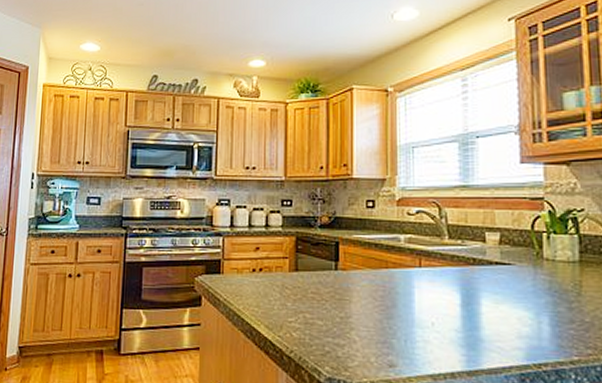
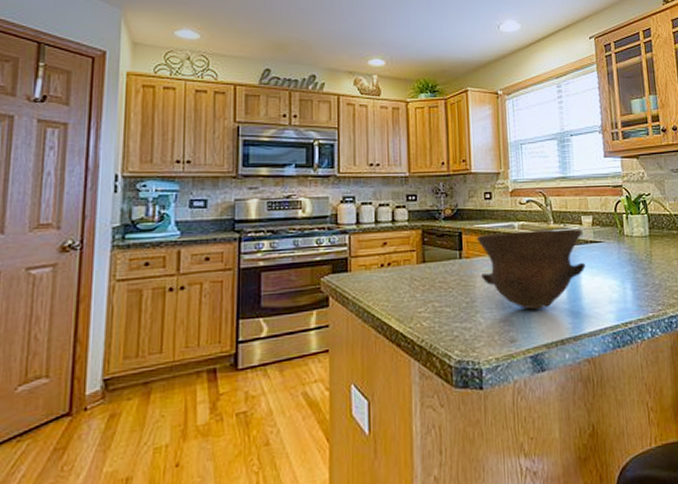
bowl: none [355,244,488,335] -> present [476,229,586,310]

